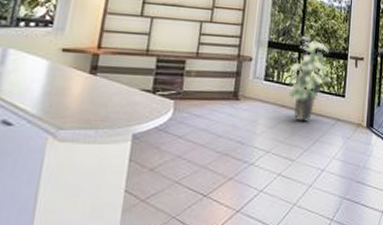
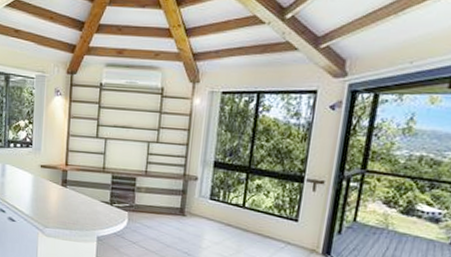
indoor plant: present [287,35,330,122] -> none [233,156,283,242]

